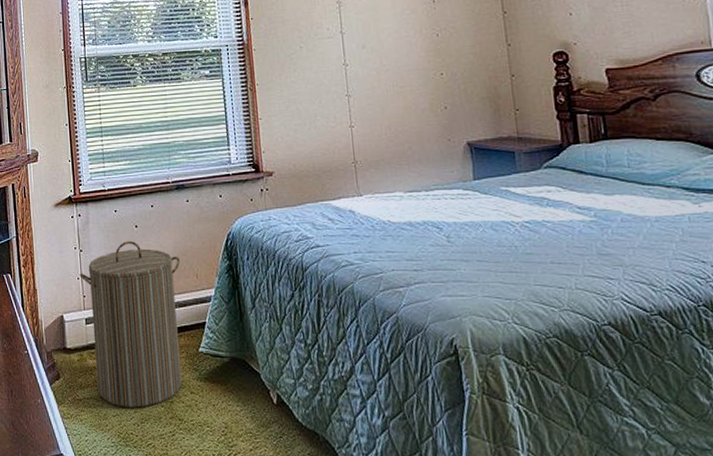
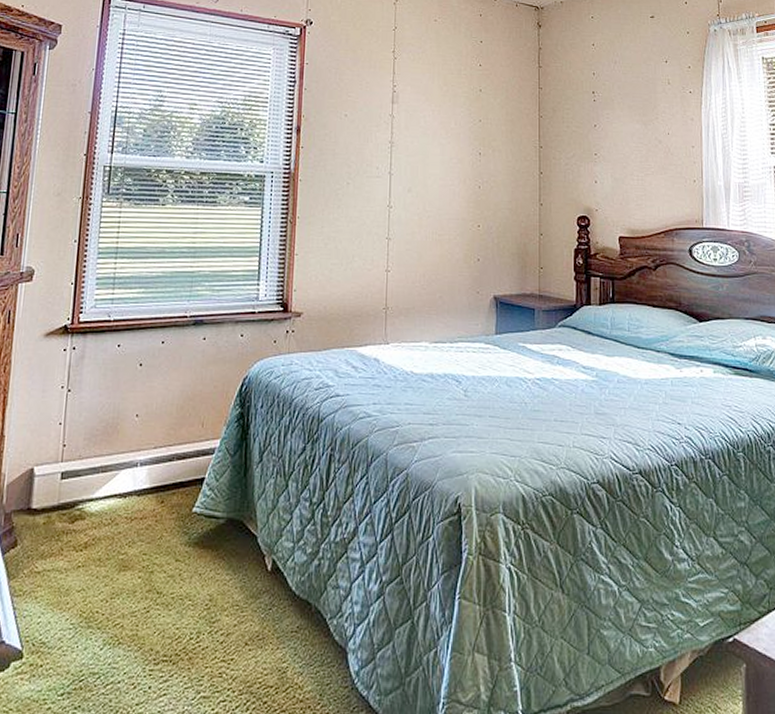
laundry hamper: present [79,241,182,408] -> none [62,381,187,580]

